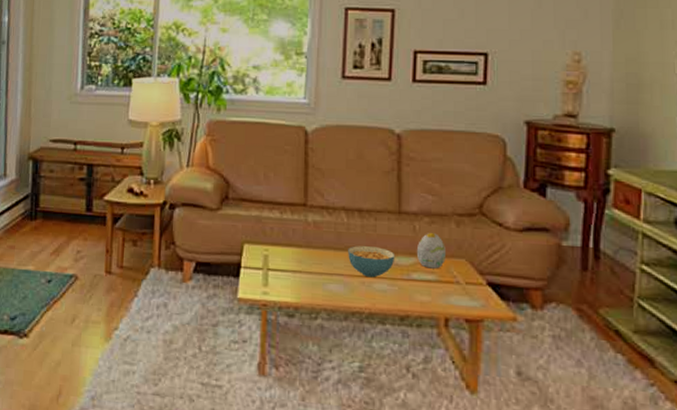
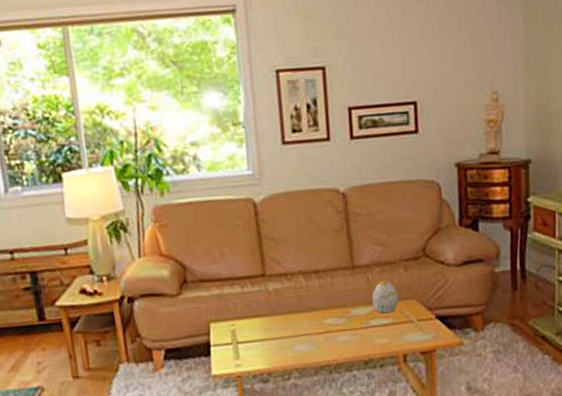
cereal bowl: present [348,246,395,278] -> none [310,302,354,332]

